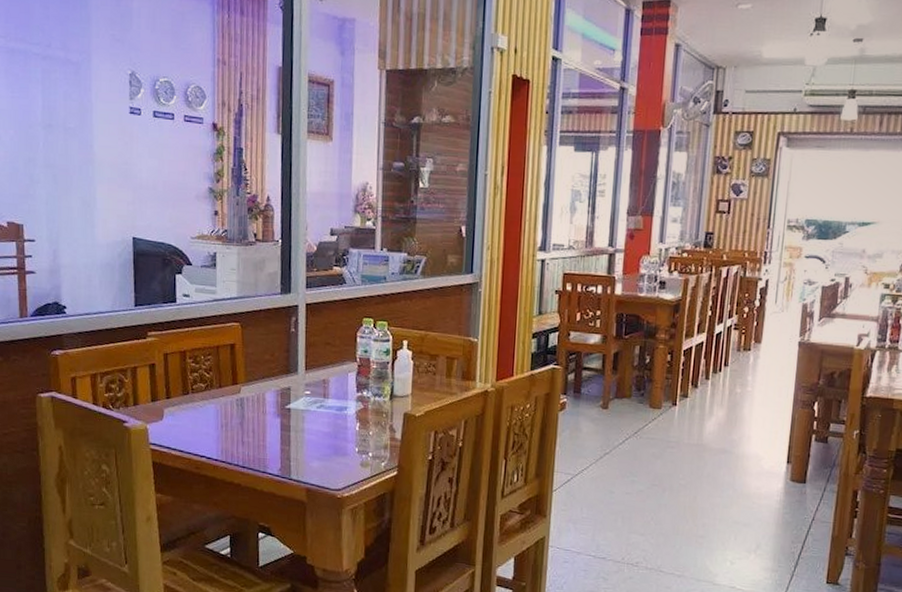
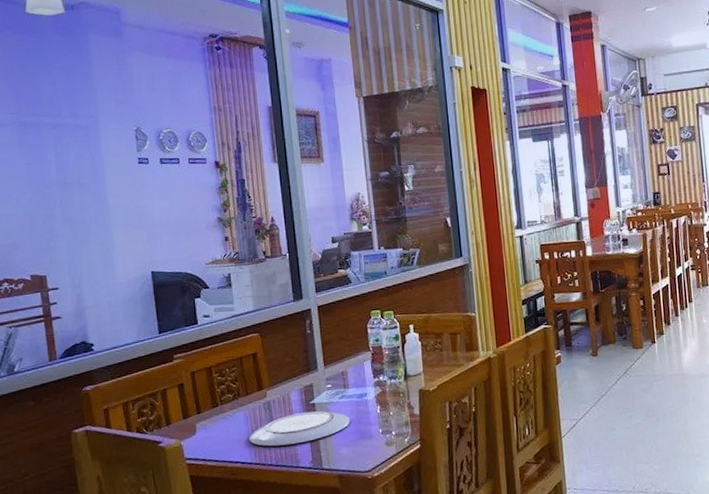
plate: none [217,416,326,449] -> present [249,411,350,447]

